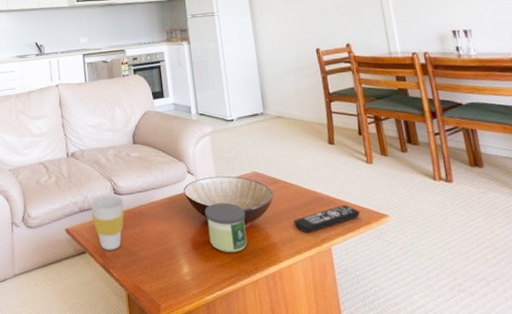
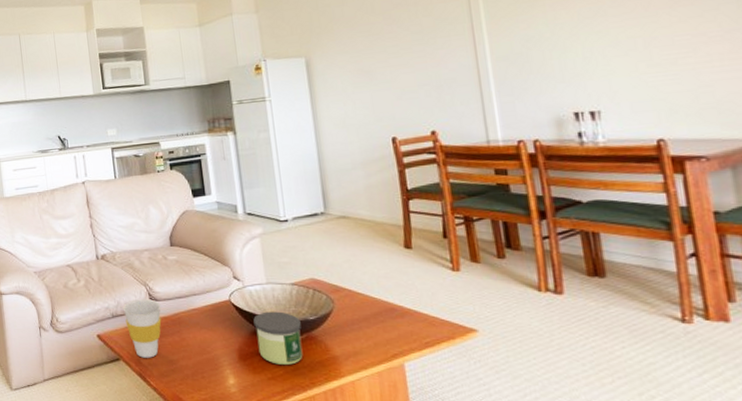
remote control: present [293,204,361,233] -> none [359,317,442,346]

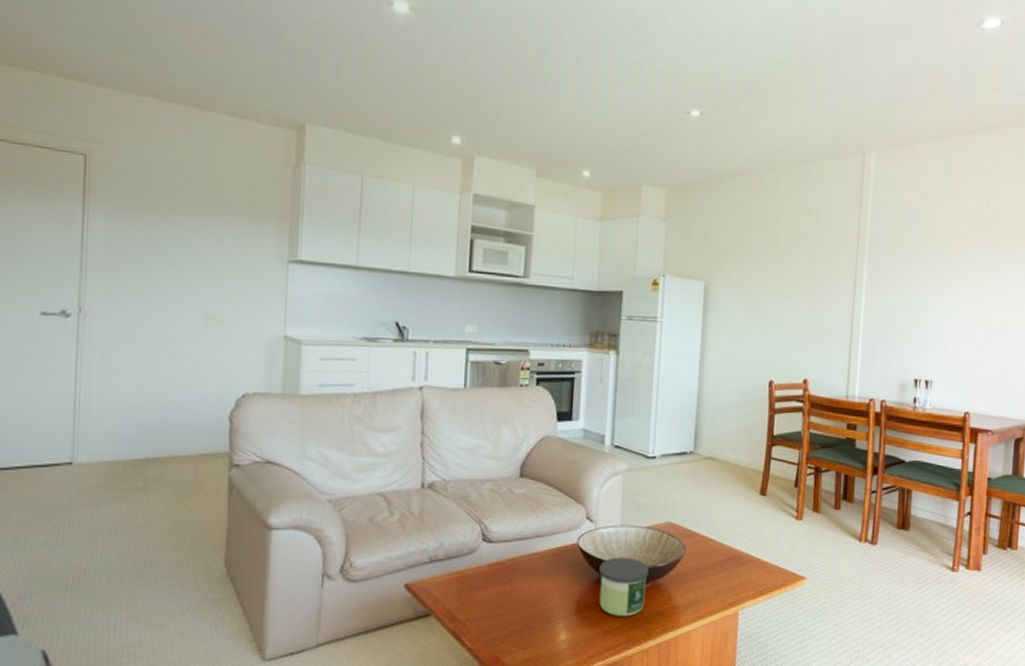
cup: present [122,299,162,358] -> none [445,540,495,612]

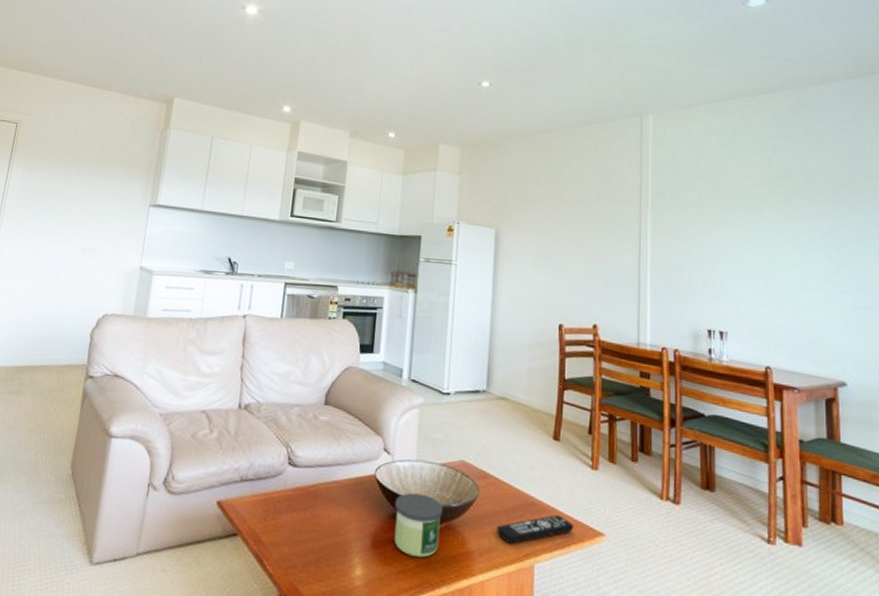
remote control: none [703,564,778,595] -> present [497,514,574,544]

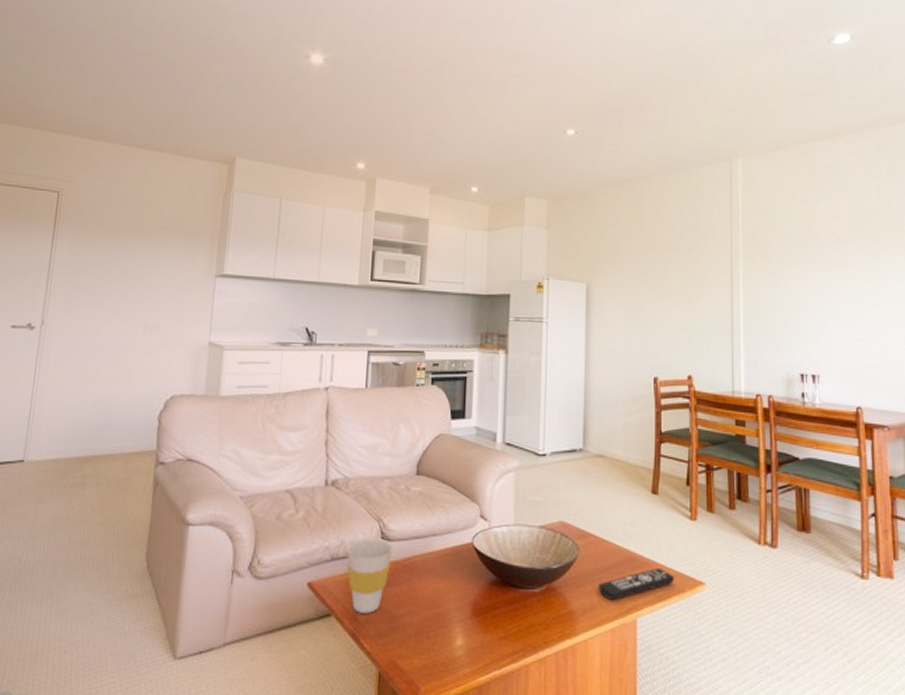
cup: none [254,462,300,536] -> present [346,538,393,613]
candle: present [394,492,443,557] -> none [494,558,543,621]

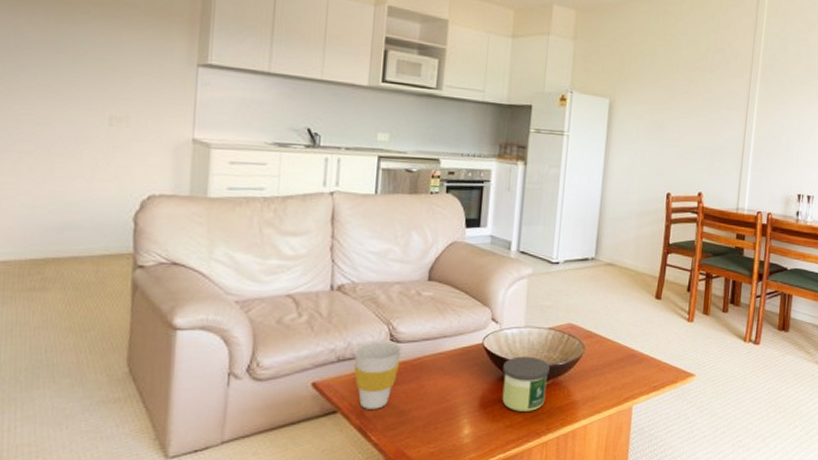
candle: none [494,558,543,621] -> present [502,356,550,412]
remote control: present [598,568,675,600] -> none [600,363,670,391]

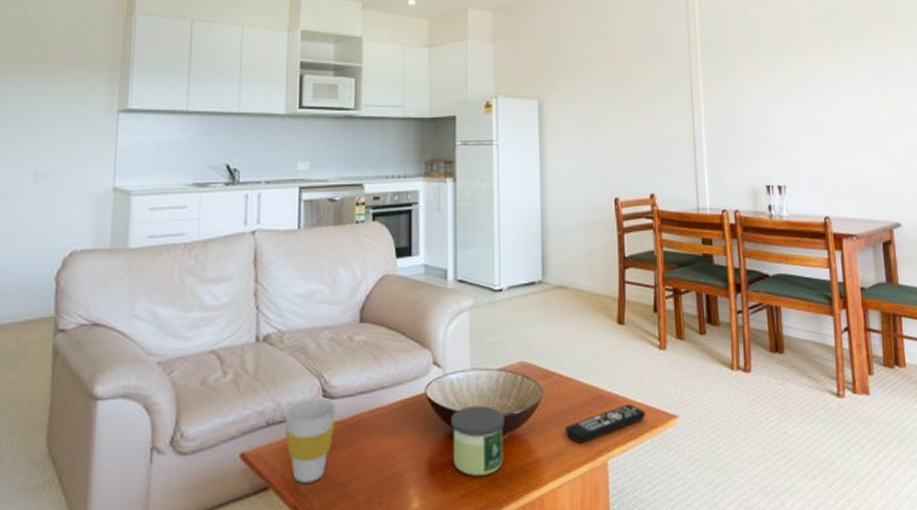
remote control: none [600,363,670,391] -> present [565,403,646,443]

